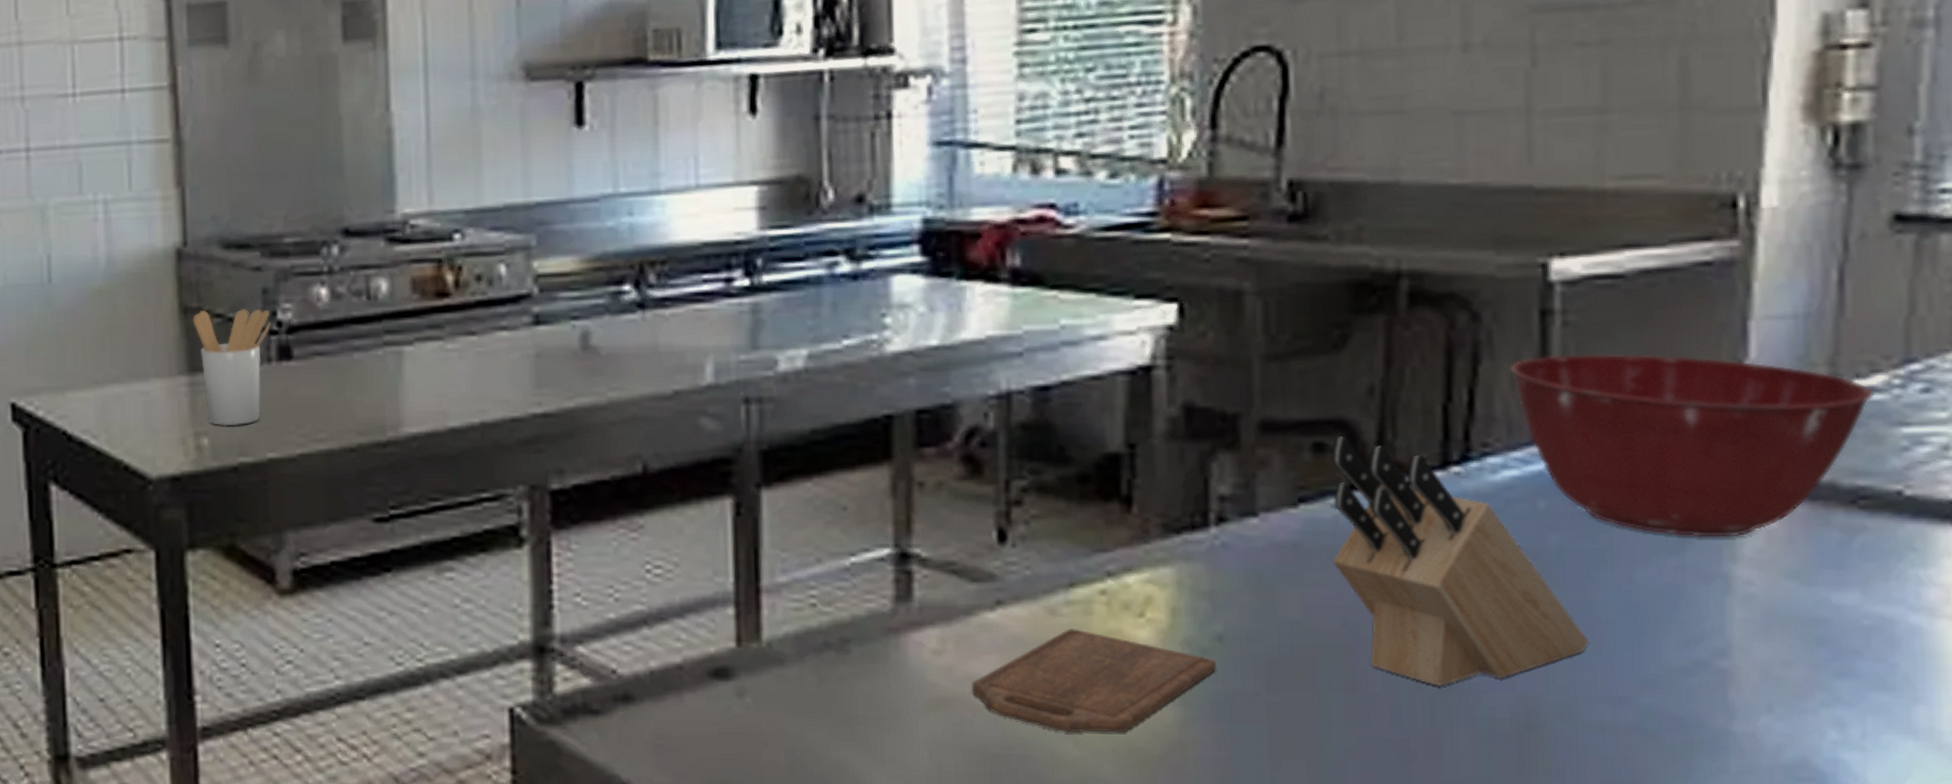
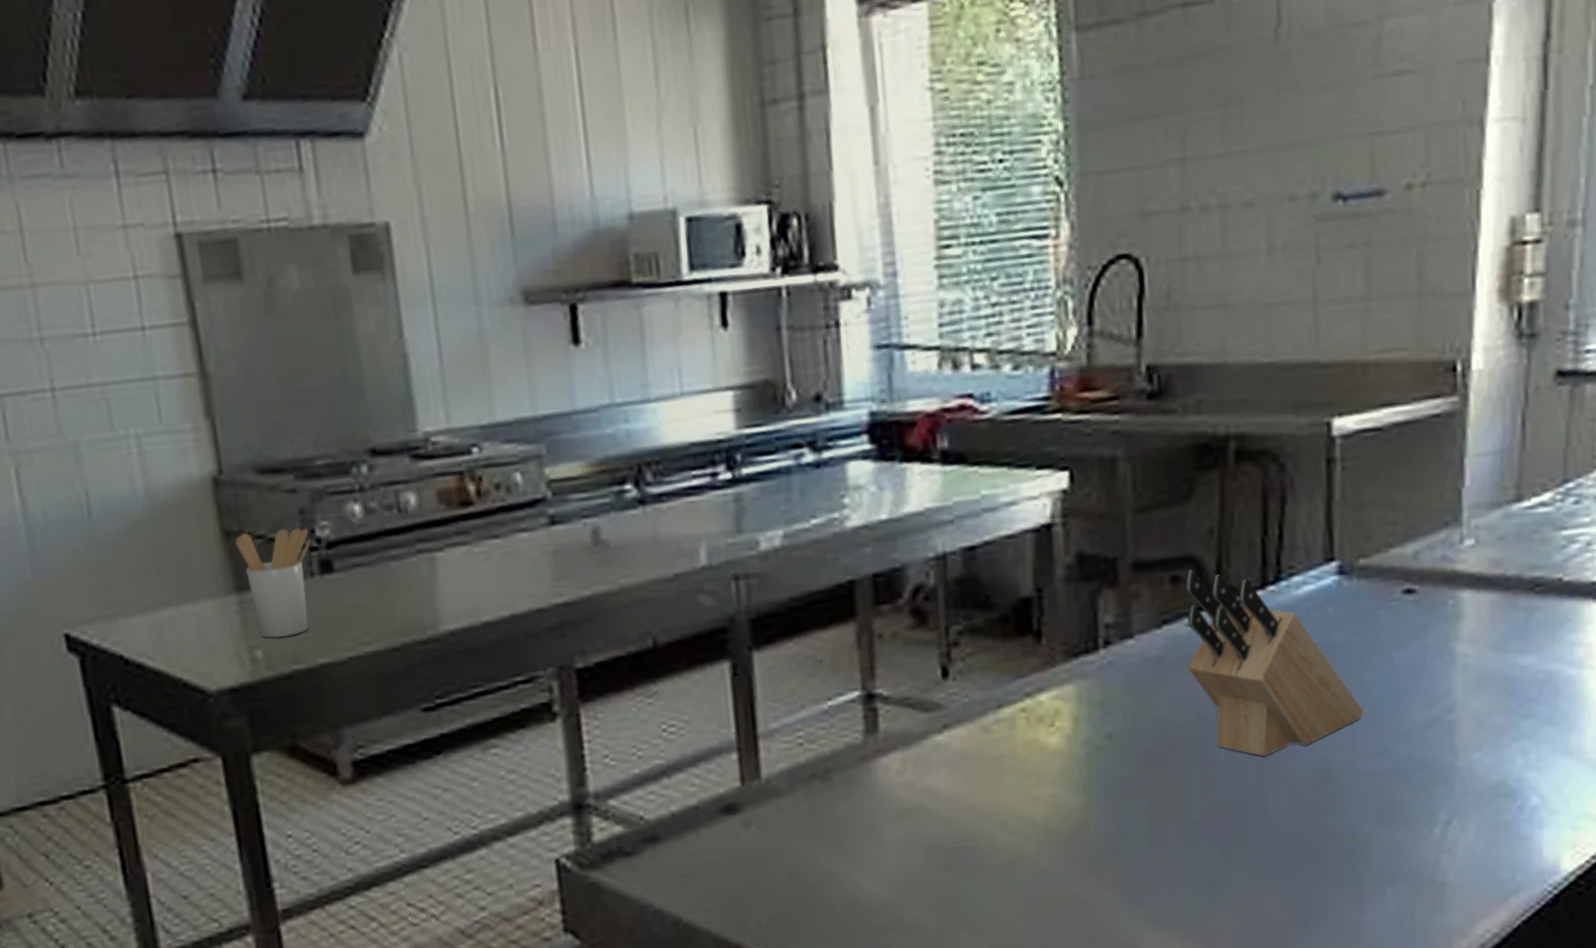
cutting board: present [972,629,1217,733] -> none [928,741,1109,824]
mixing bowl: present [1509,353,1874,538] -> none [1306,488,1545,625]

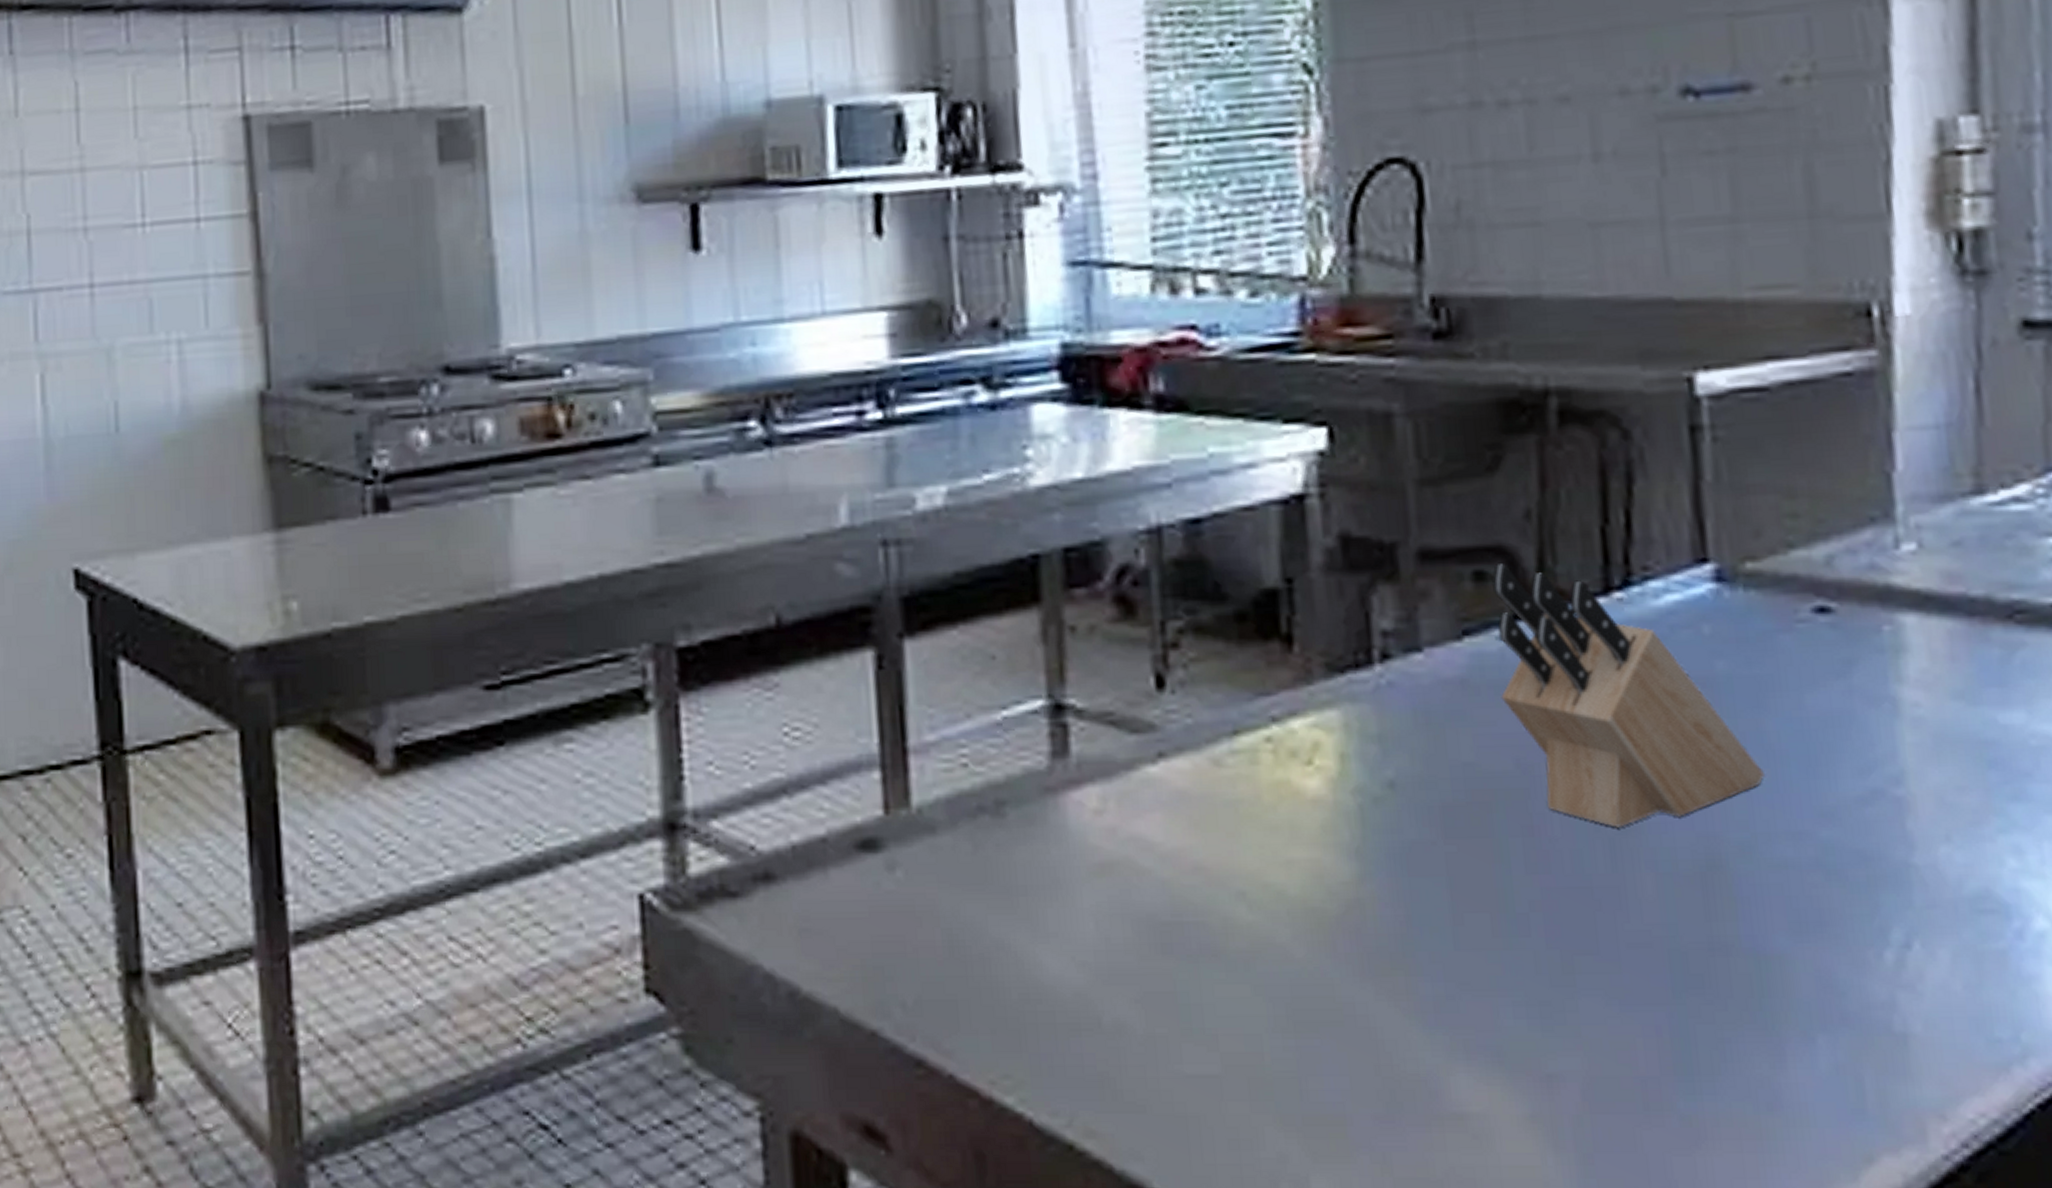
utensil holder: present [235,528,311,639] -> none [278,456,366,588]

